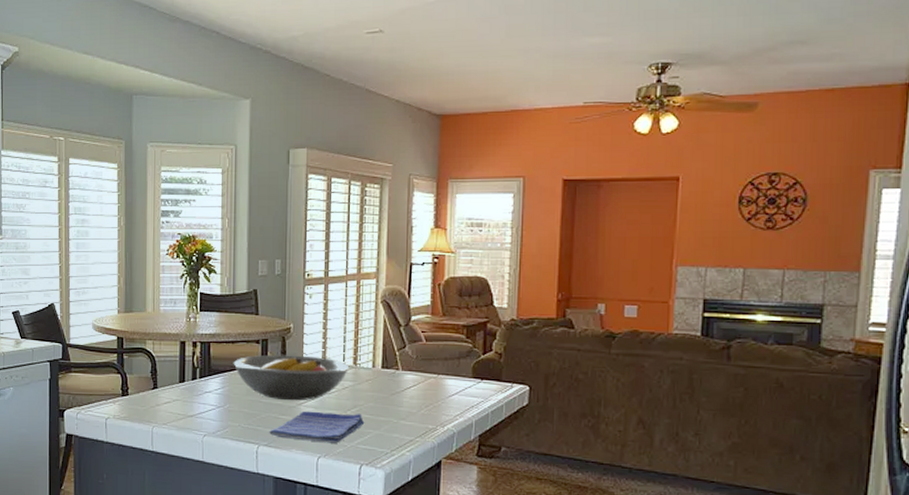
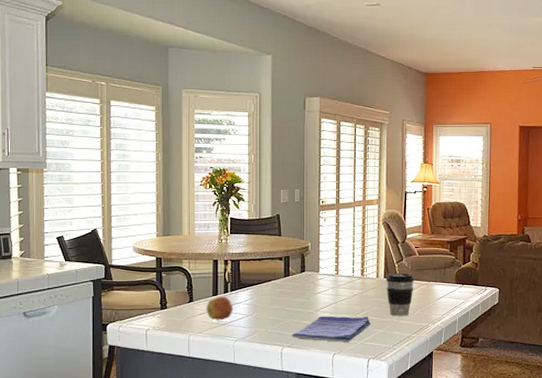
apple: none [172,382,203,412] -> present [206,295,234,321]
fruit bowl: present [233,354,350,401] -> none [260,269,358,308]
coffee cup: none [384,363,419,416] -> present [386,273,414,316]

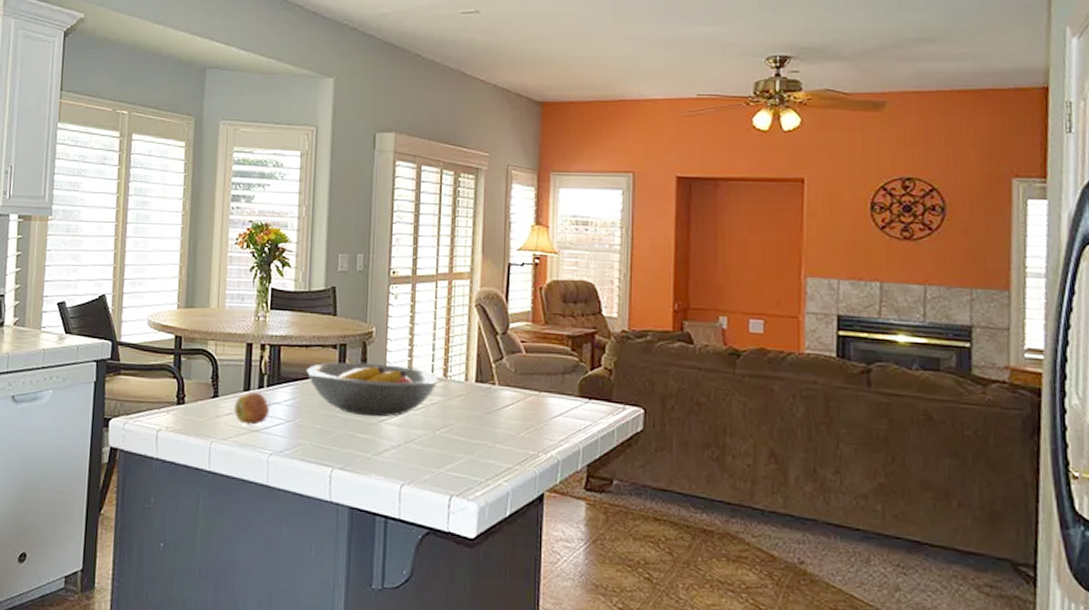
fruit bowl: none [260,269,358,308] -> present [306,362,439,418]
dish towel: present [292,316,371,343] -> none [345,429,456,471]
coffee cup: present [386,273,414,316] -> none [478,376,519,439]

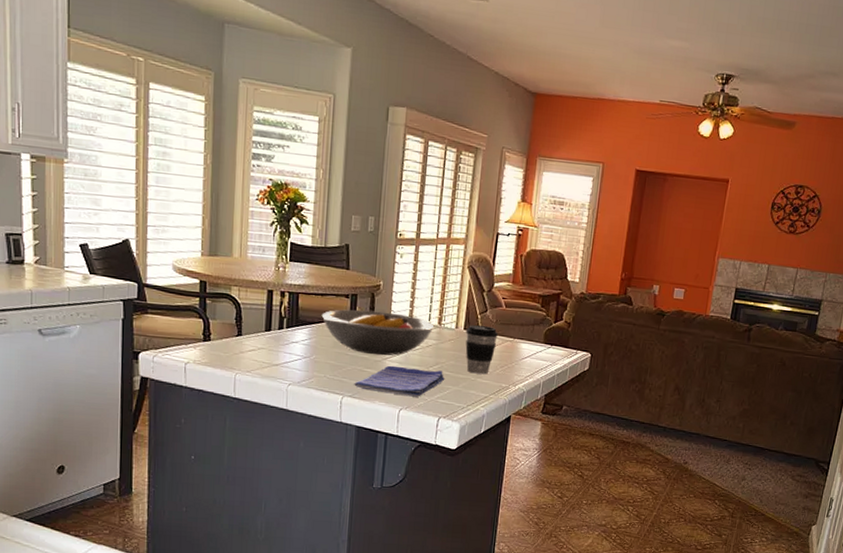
apple: present [234,391,271,426] -> none [257,331,290,360]
dish towel: none [345,429,456,471] -> present [354,365,445,398]
coffee cup: none [478,376,519,439] -> present [465,325,498,375]

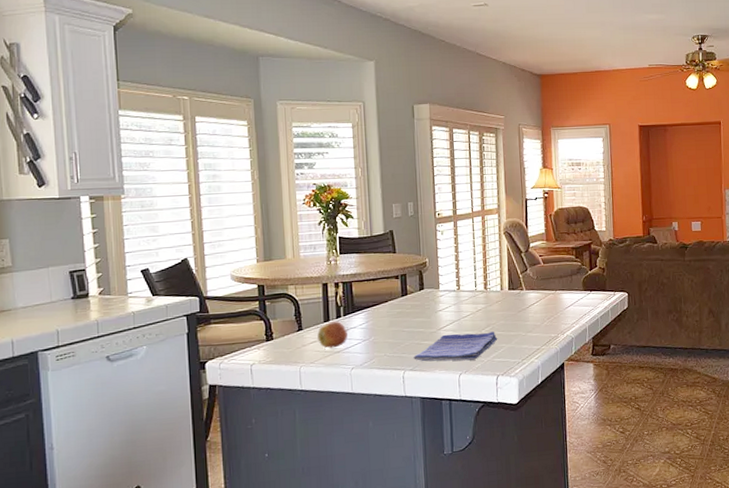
apple: none [257,331,290,360] -> present [317,320,348,349]
fruit bowl: present [321,309,435,356] -> none [375,285,481,328]
coffee cup: present [465,325,498,375] -> none [510,283,541,329]

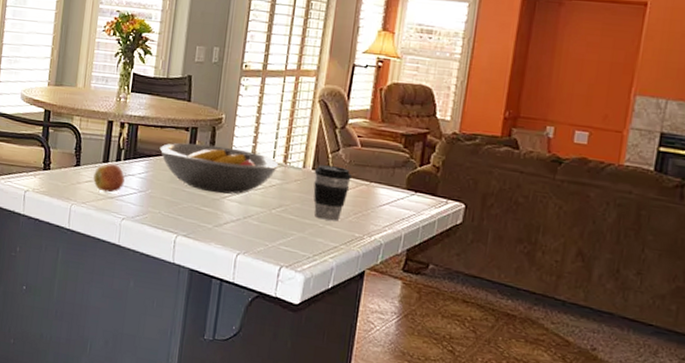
fruit bowl: none [375,285,481,328] -> present [159,142,279,195]
dish towel: present [413,331,498,362] -> none [189,205,289,243]
coffee cup: none [510,283,541,329] -> present [313,165,352,222]

